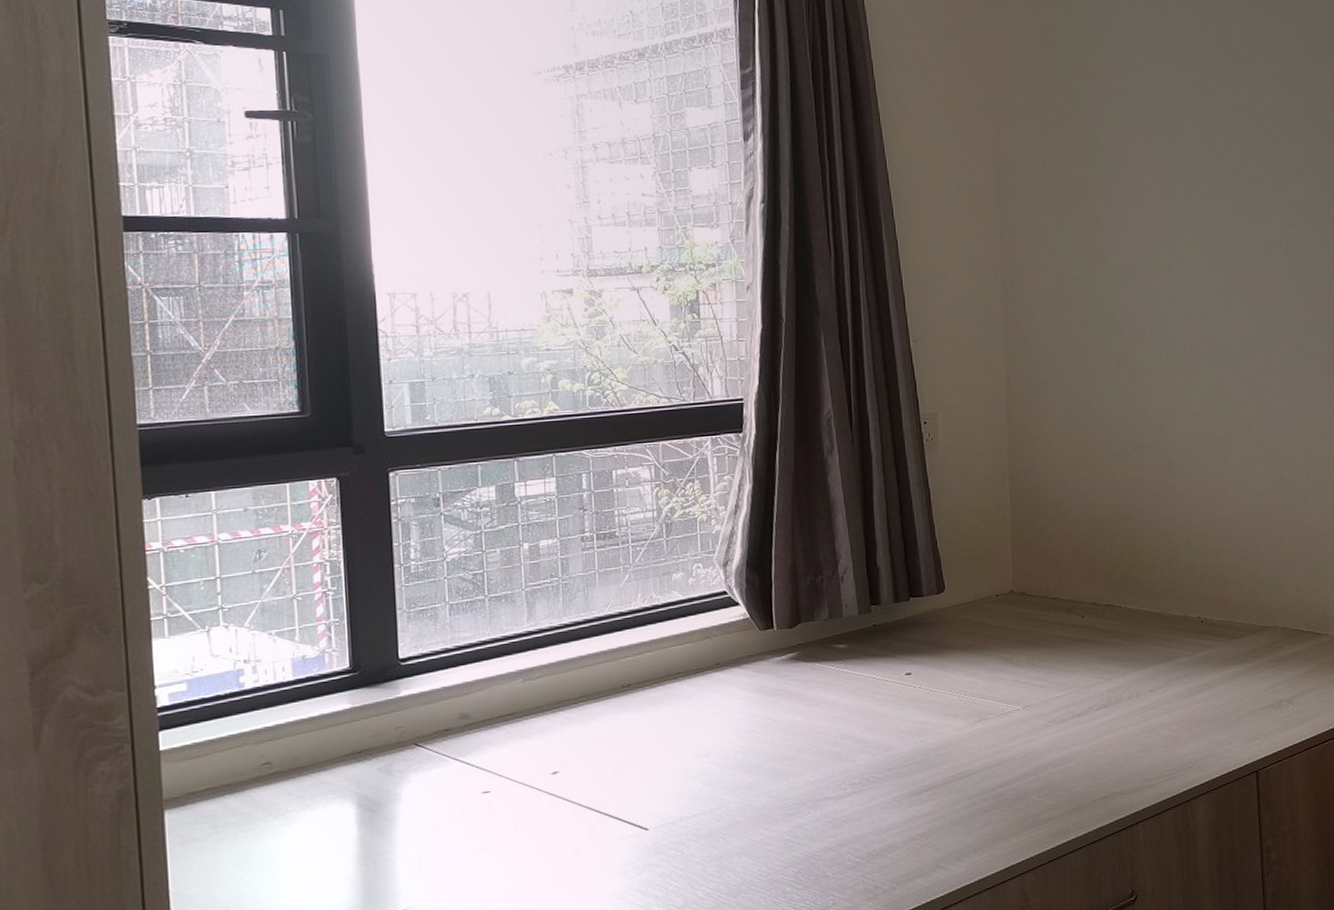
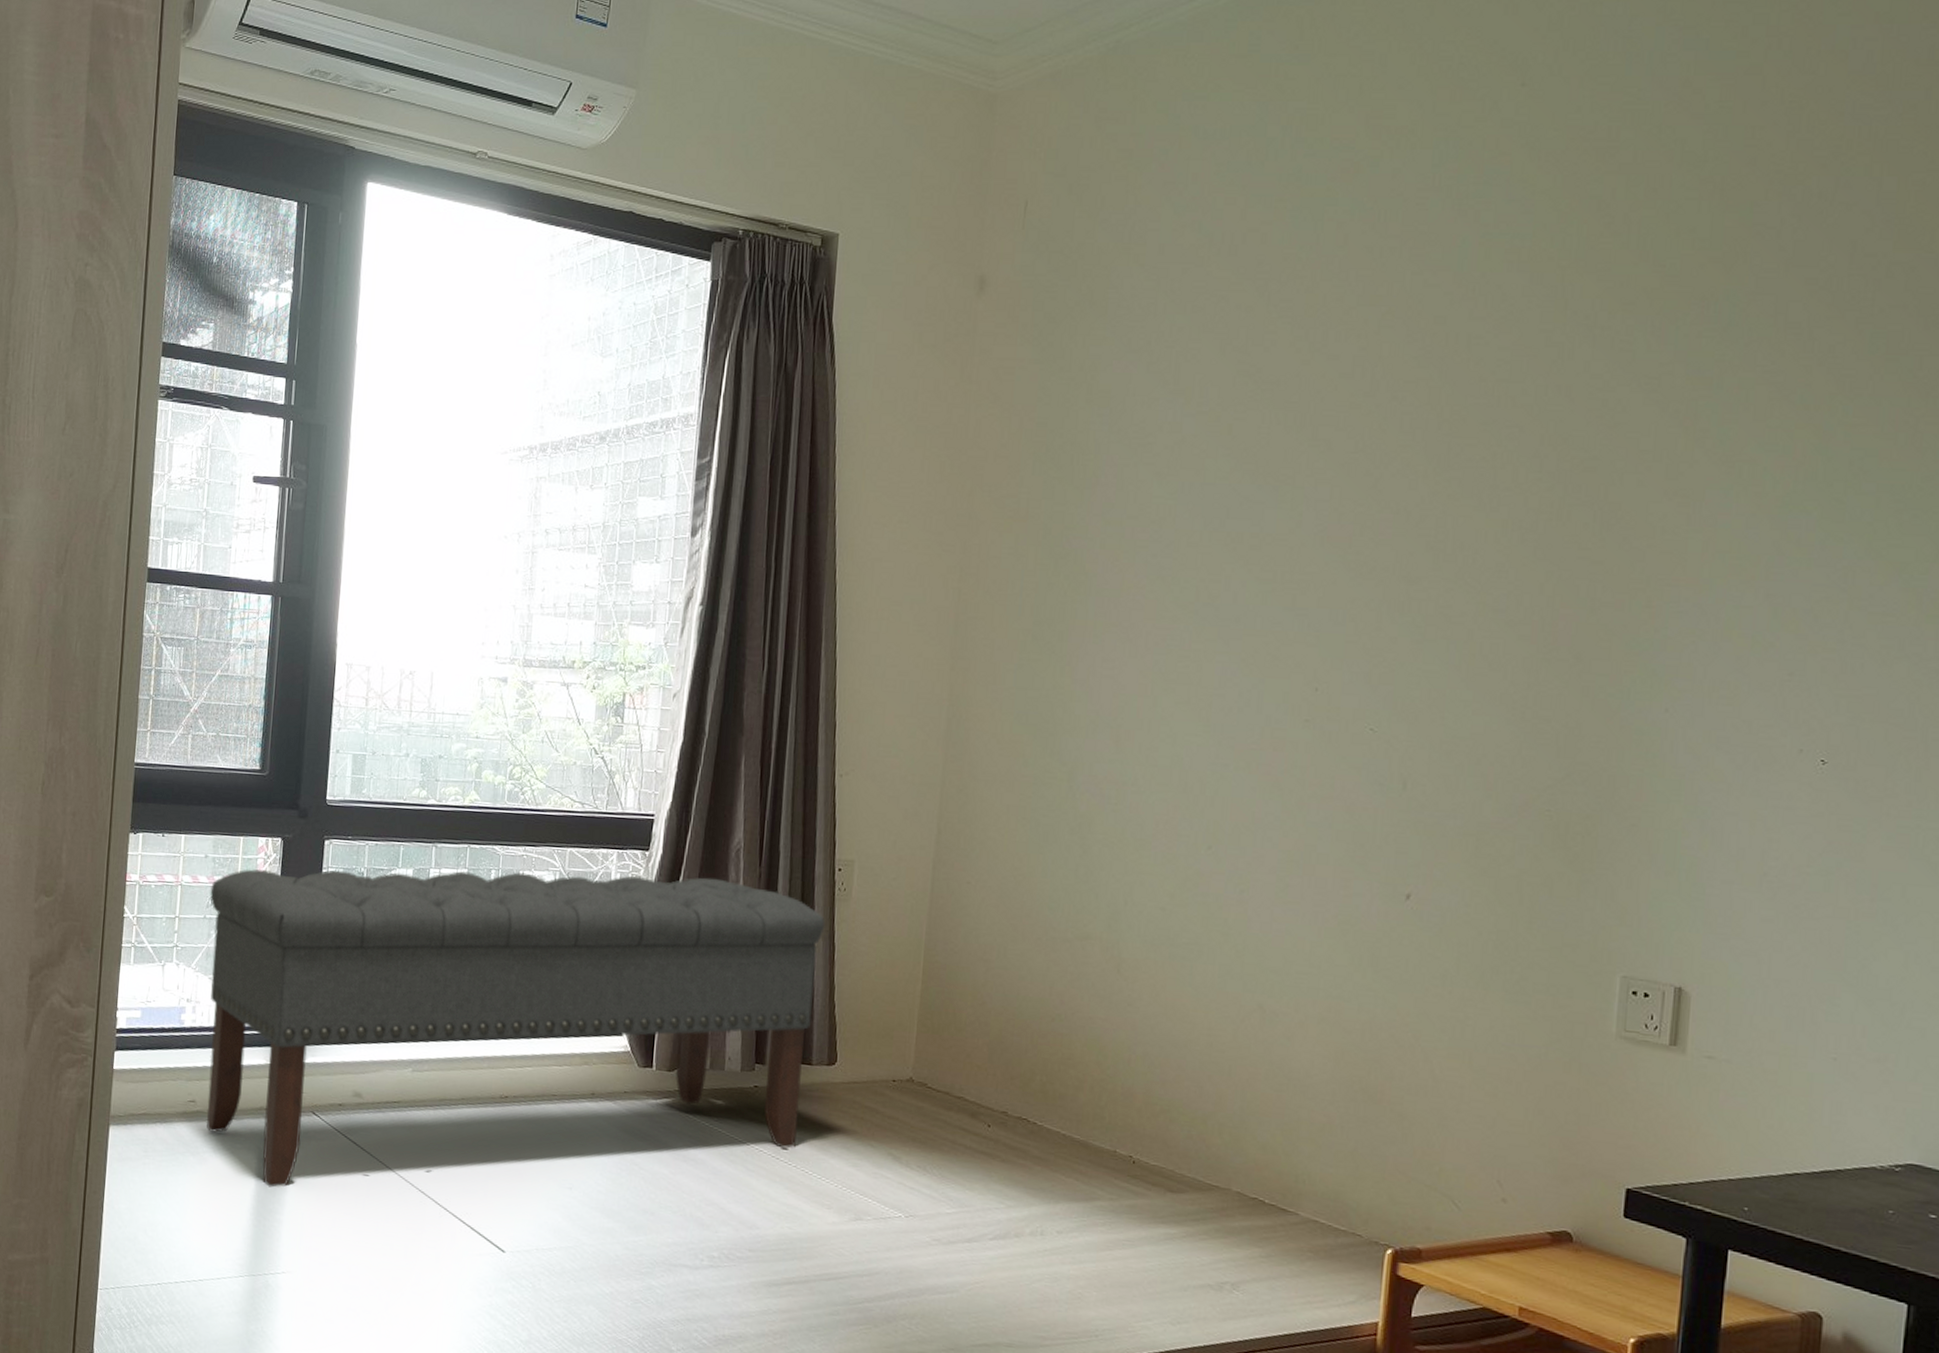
bench: none [255,447,919,829] -> present [207,869,826,1188]

